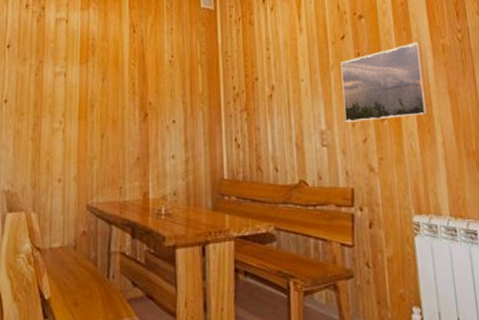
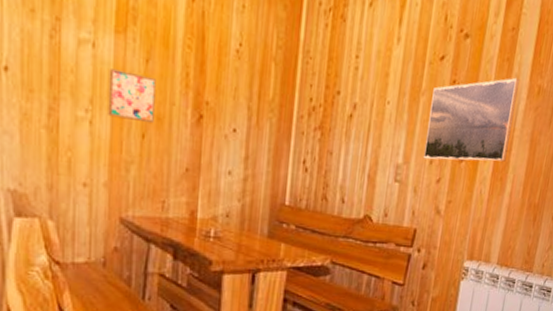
wall art: none [76,89,110,126] -> present [108,69,156,124]

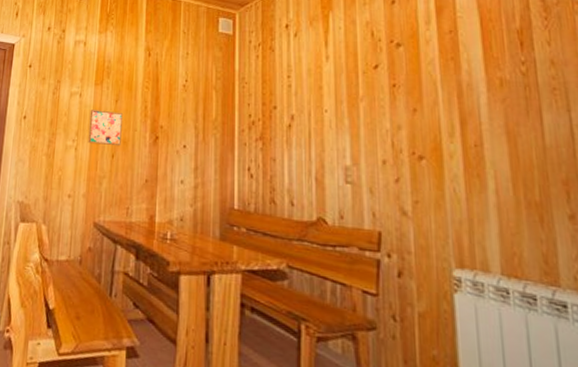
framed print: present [424,77,519,162] -> none [372,73,478,160]

